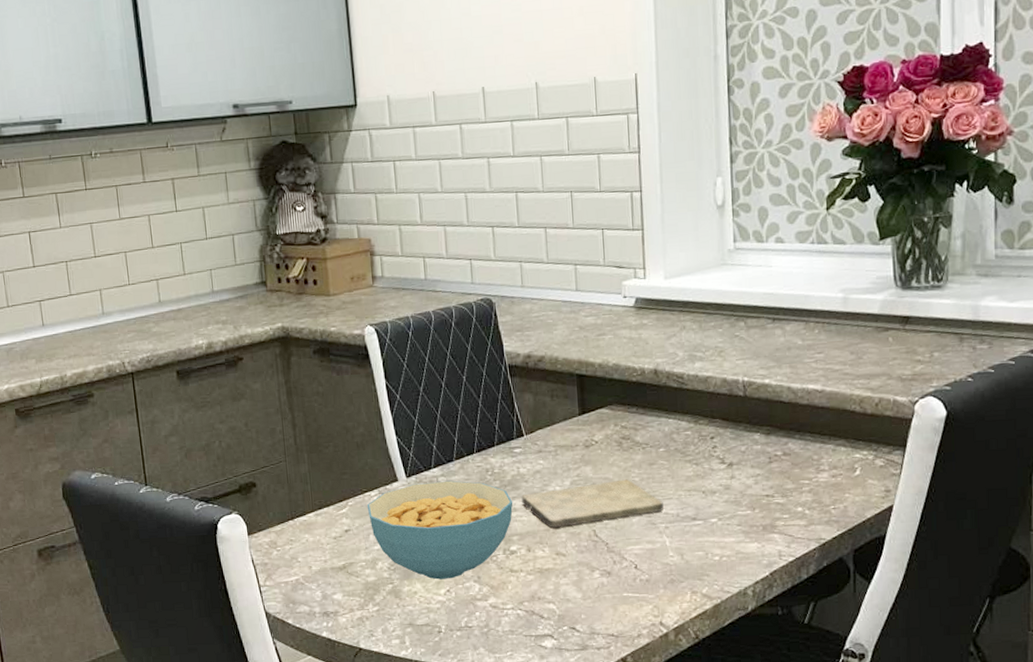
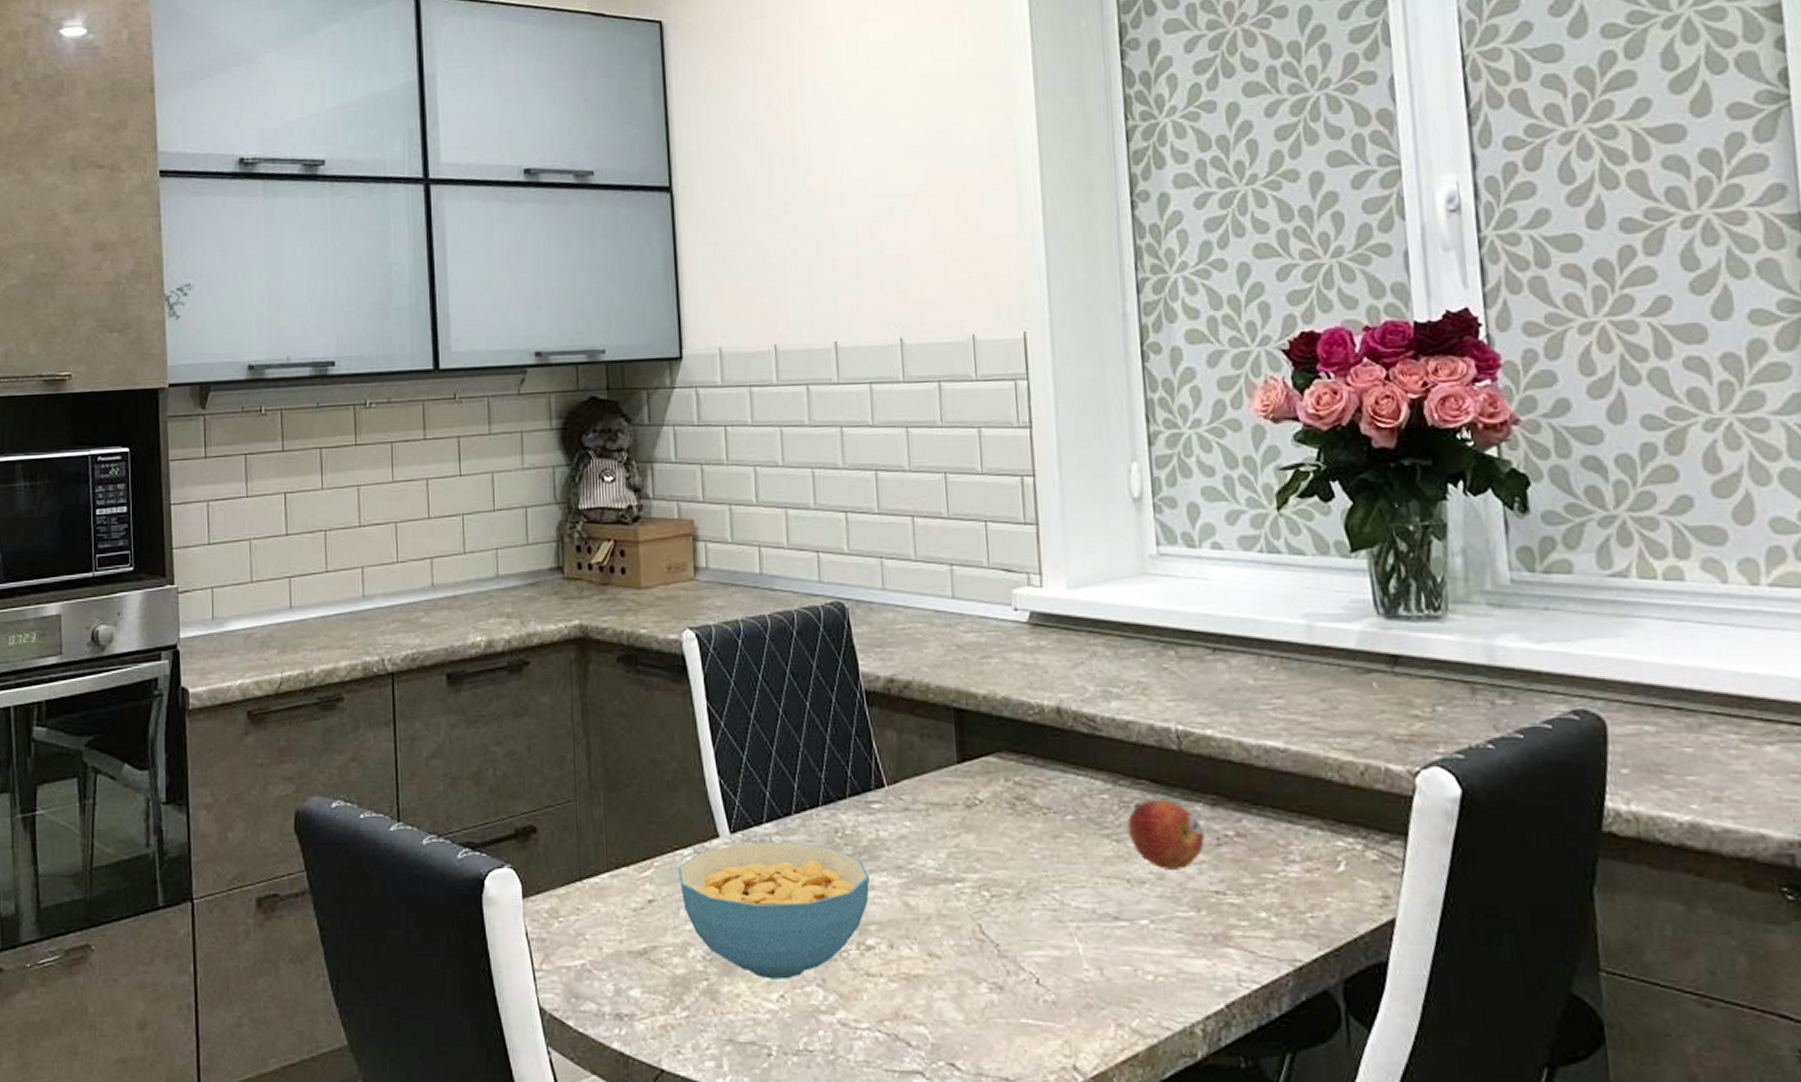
cutting board: present [521,479,664,529] -> none [881,855,1074,918]
fruit: none [704,432,760,483] -> present [1127,799,1204,870]

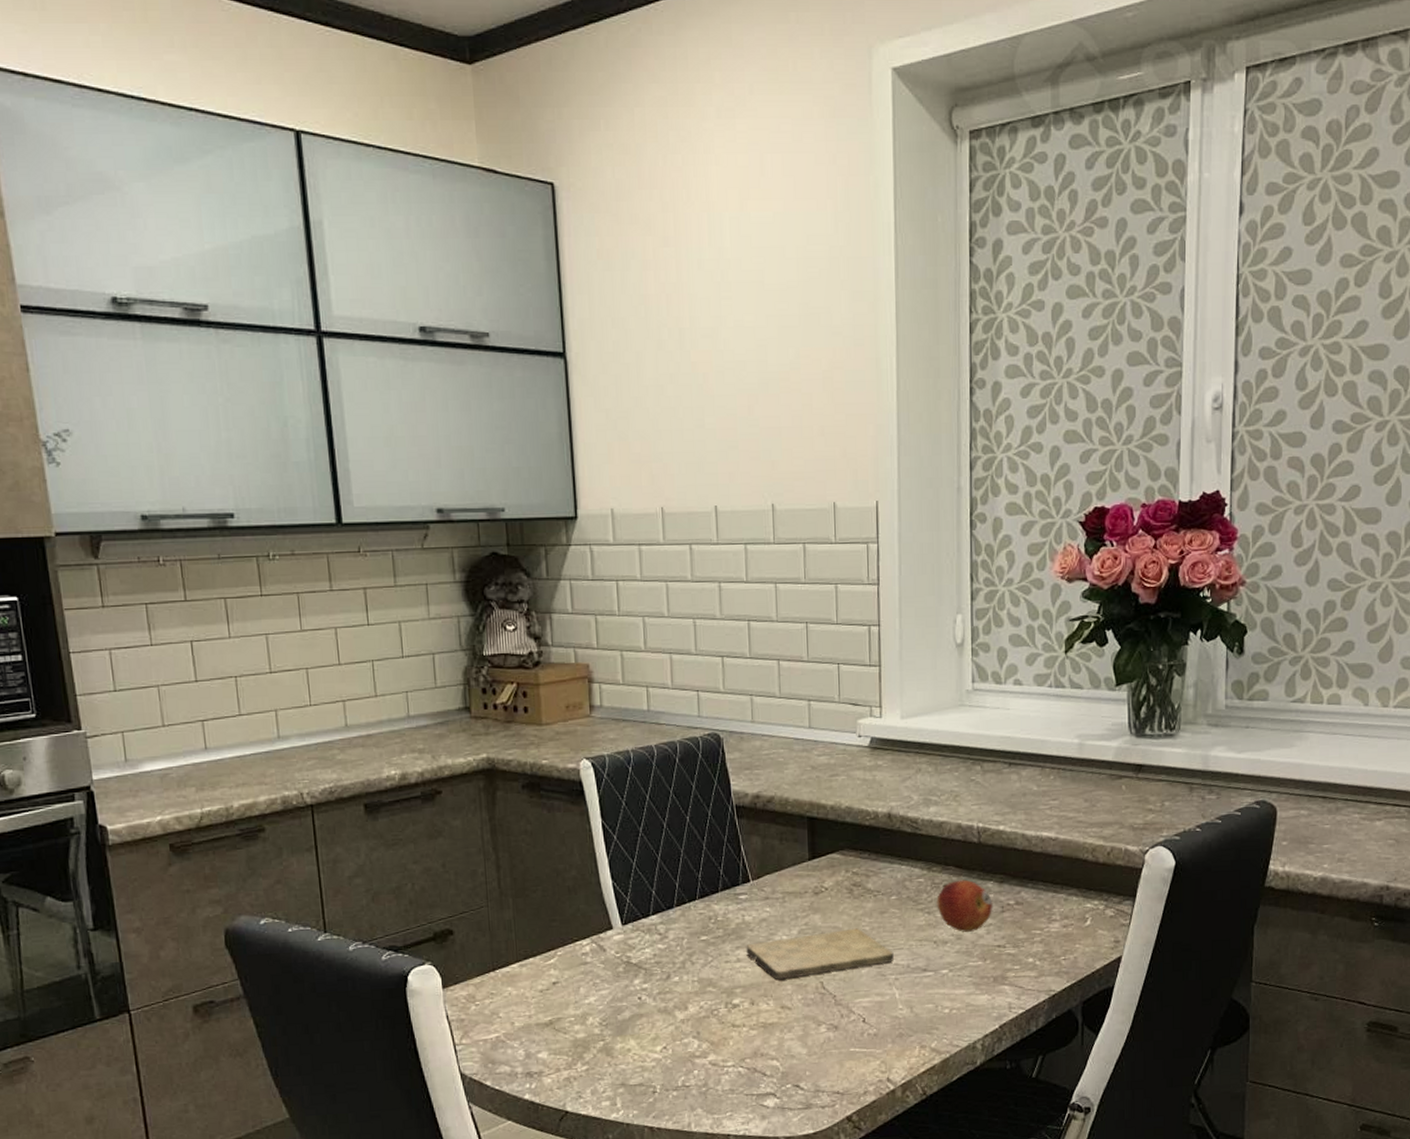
cereal bowl: present [677,841,871,980] -> none [577,928,737,1036]
cutting board: none [881,855,1074,918] -> present [746,928,894,980]

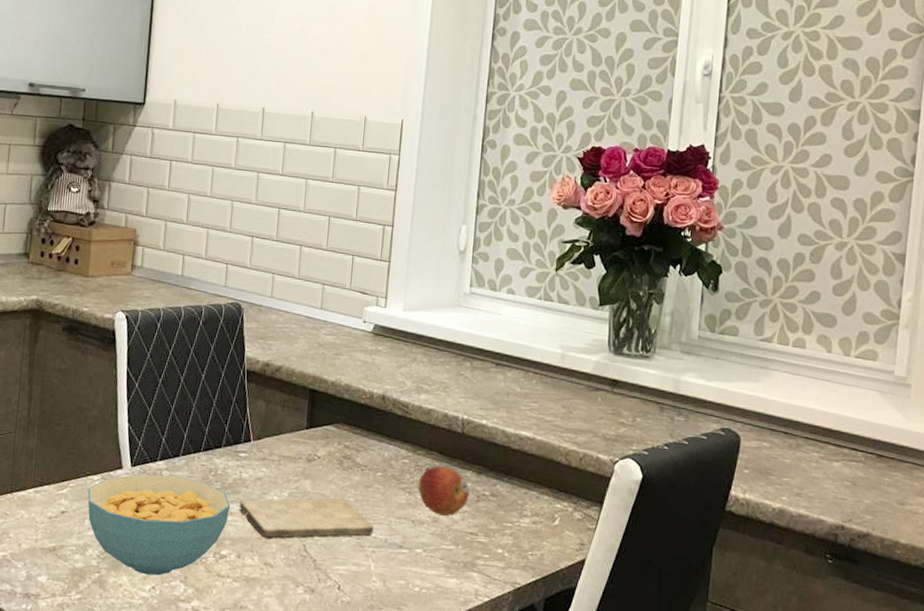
cereal bowl: none [577,928,737,1036] -> present [87,474,231,576]

